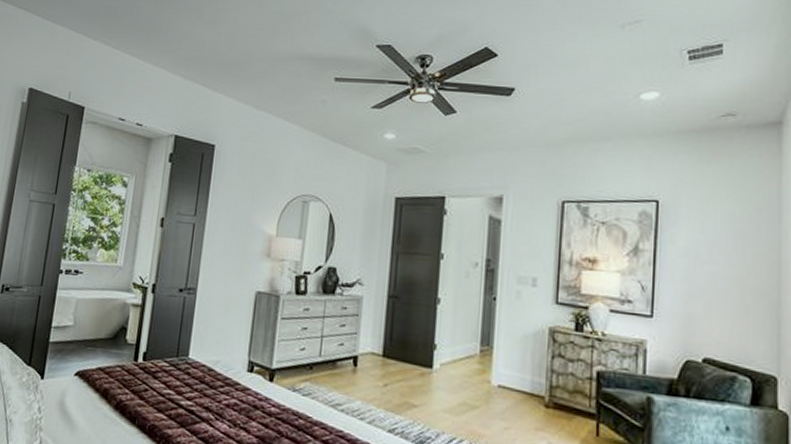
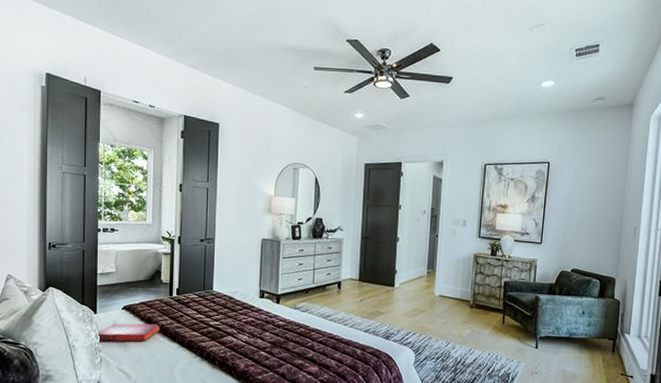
hardback book: none [40,393,119,421] -> present [96,323,161,342]

